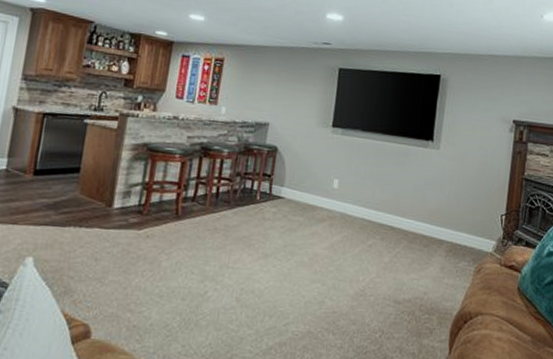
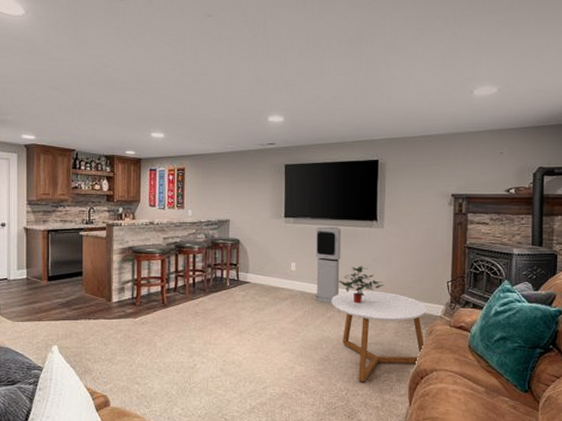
air purifier: none [356,142,394,230] -> present [315,226,342,303]
coffee table: none [374,217,478,324] -> present [331,291,427,383]
potted plant: none [385,189,434,232] -> present [339,266,384,304]

